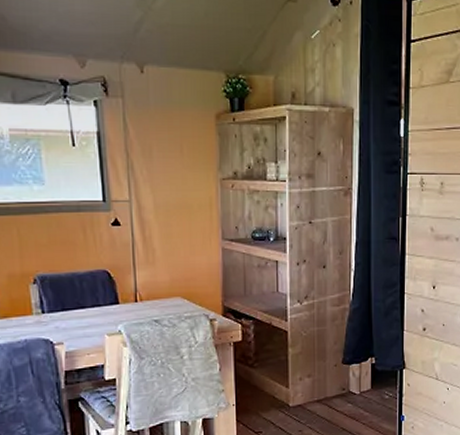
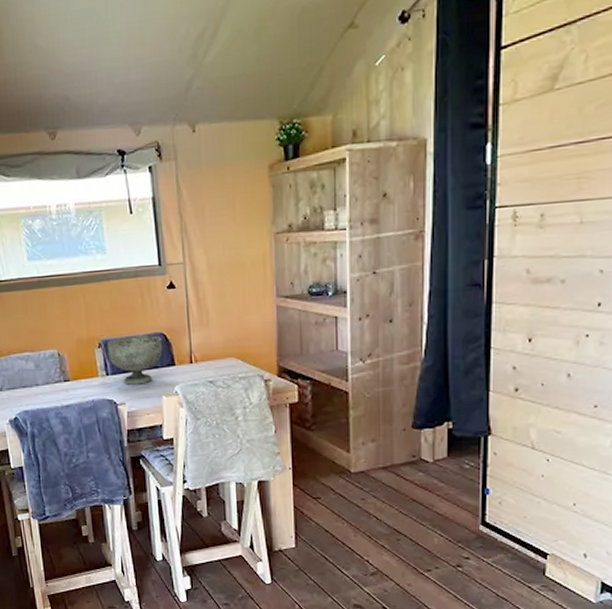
decorative bowl: none [43,272,106,324] -> present [107,335,163,385]

